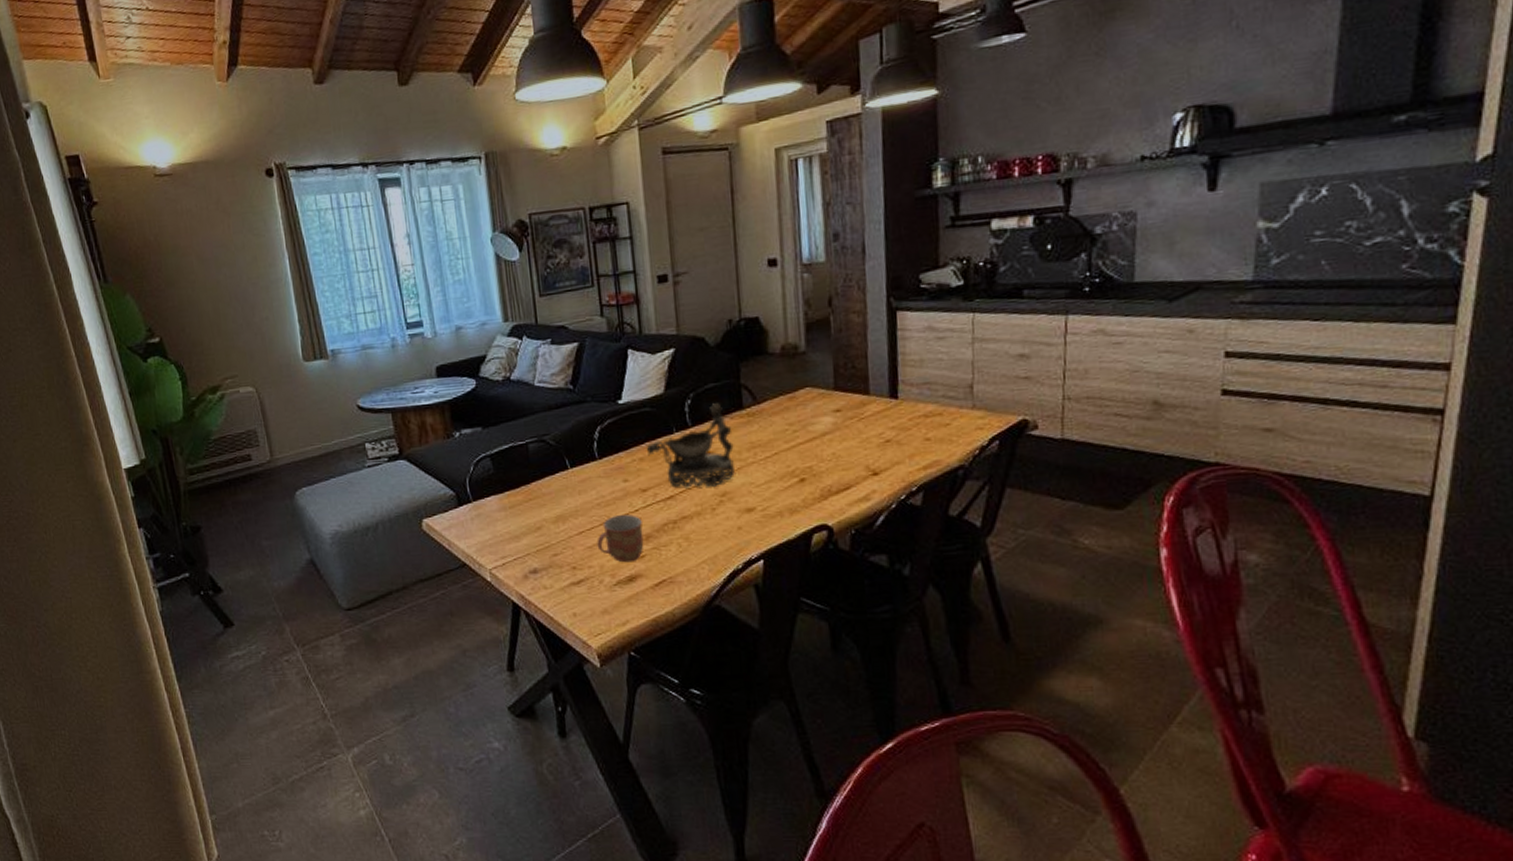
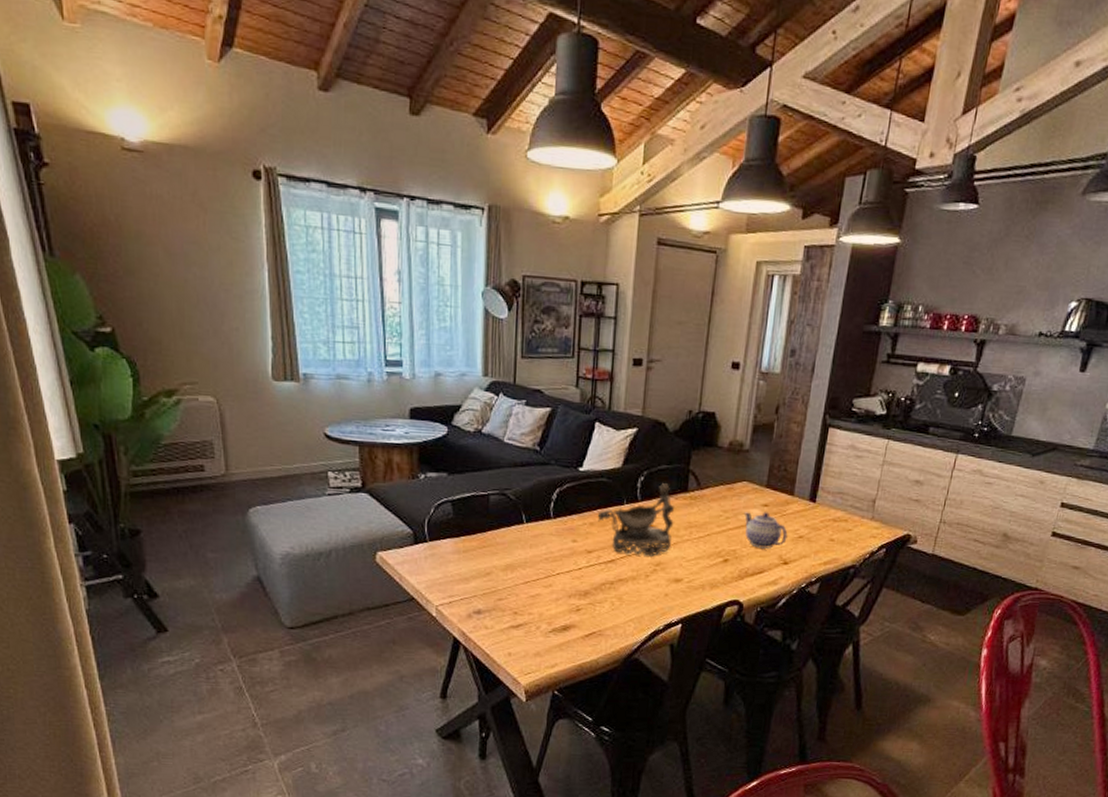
mug: present [597,514,644,563] -> none [539,571,583,614]
teapot: none [813,418,872,461] -> present [743,512,788,549]

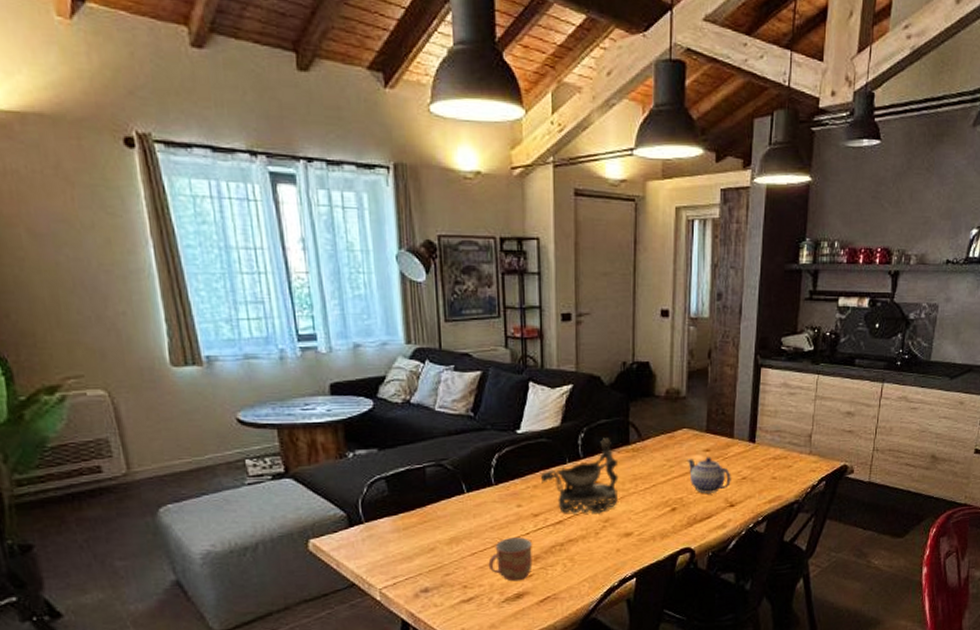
mug: none [539,571,583,614] -> present [488,537,532,582]

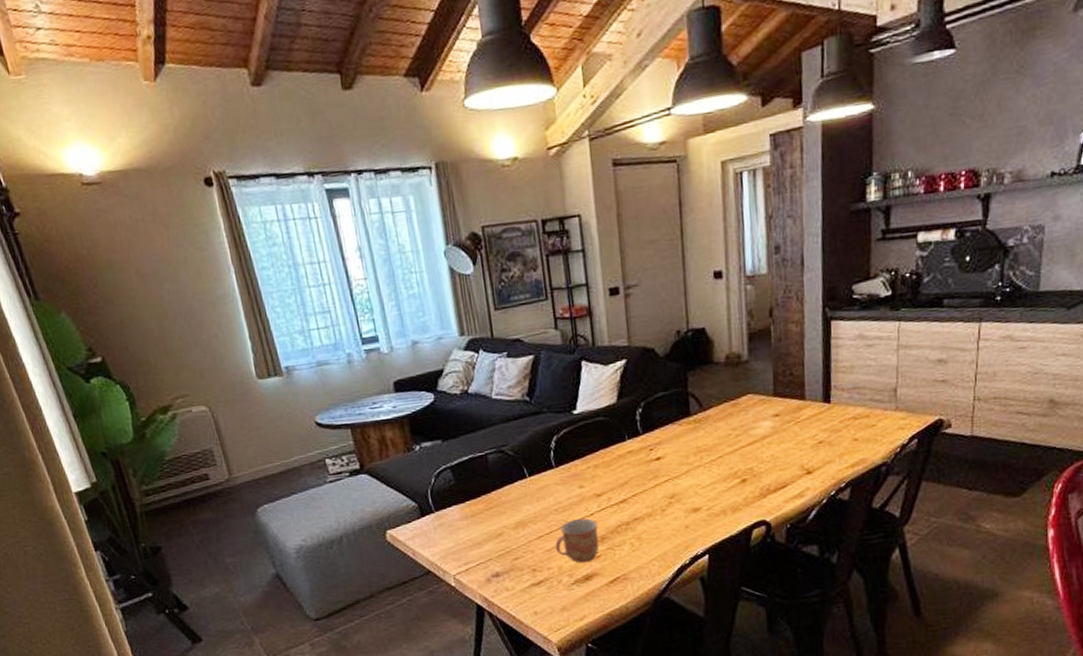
decorative bowl: present [540,438,619,513] -> none [600,411,683,492]
teapot: present [687,457,731,493] -> none [754,422,806,462]

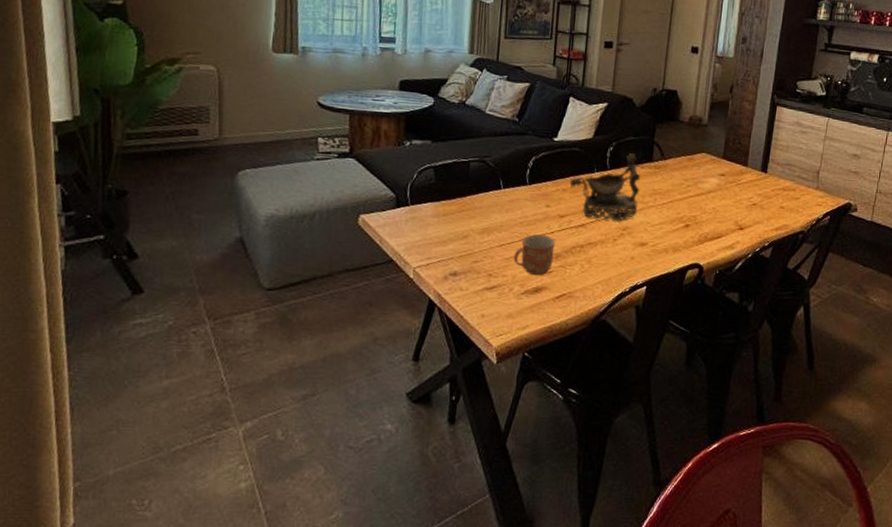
decorative bowl: none [600,411,683,492] -> present [569,153,641,221]

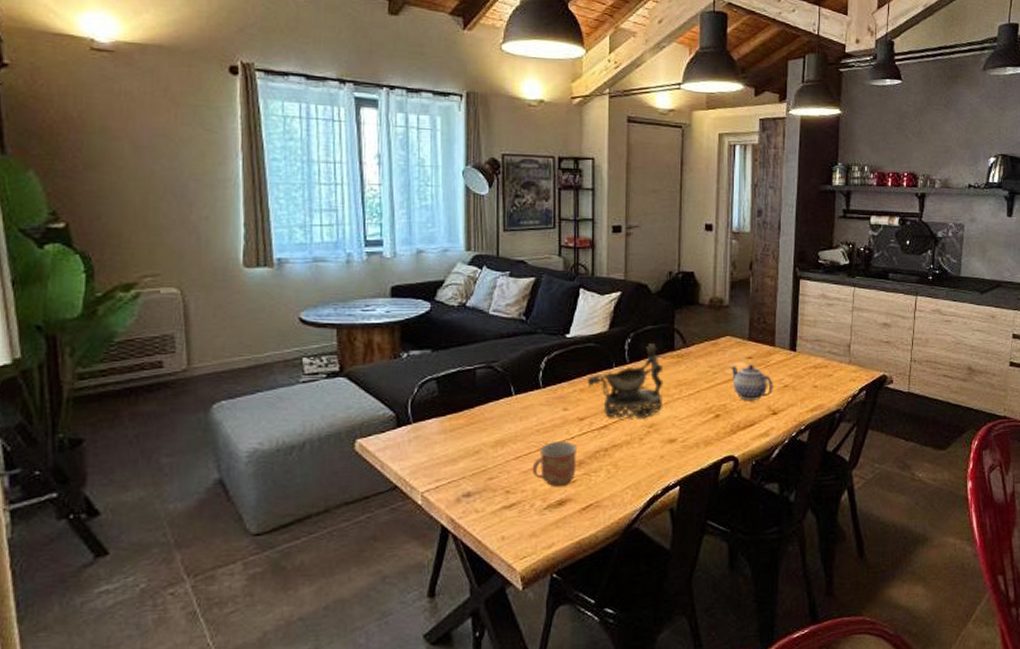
teapot: none [703,181,743,215] -> present [730,364,773,401]

